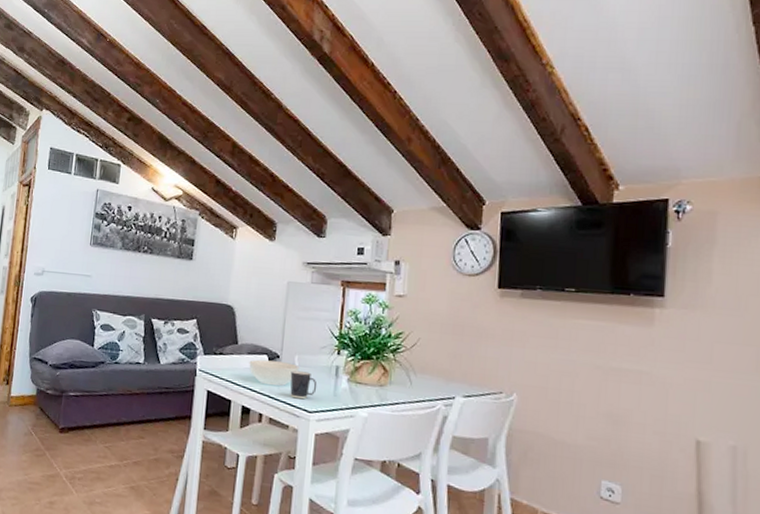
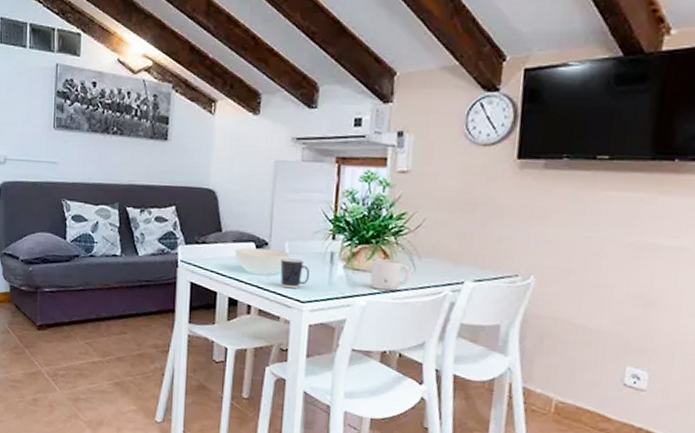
mug: none [371,373,407,404] -> present [370,258,411,291]

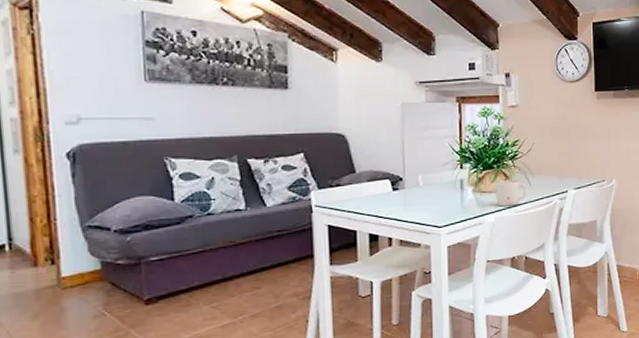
bowl: present [235,247,290,276] -> none [371,183,424,209]
mug: present [280,258,310,289] -> none [416,190,444,217]

